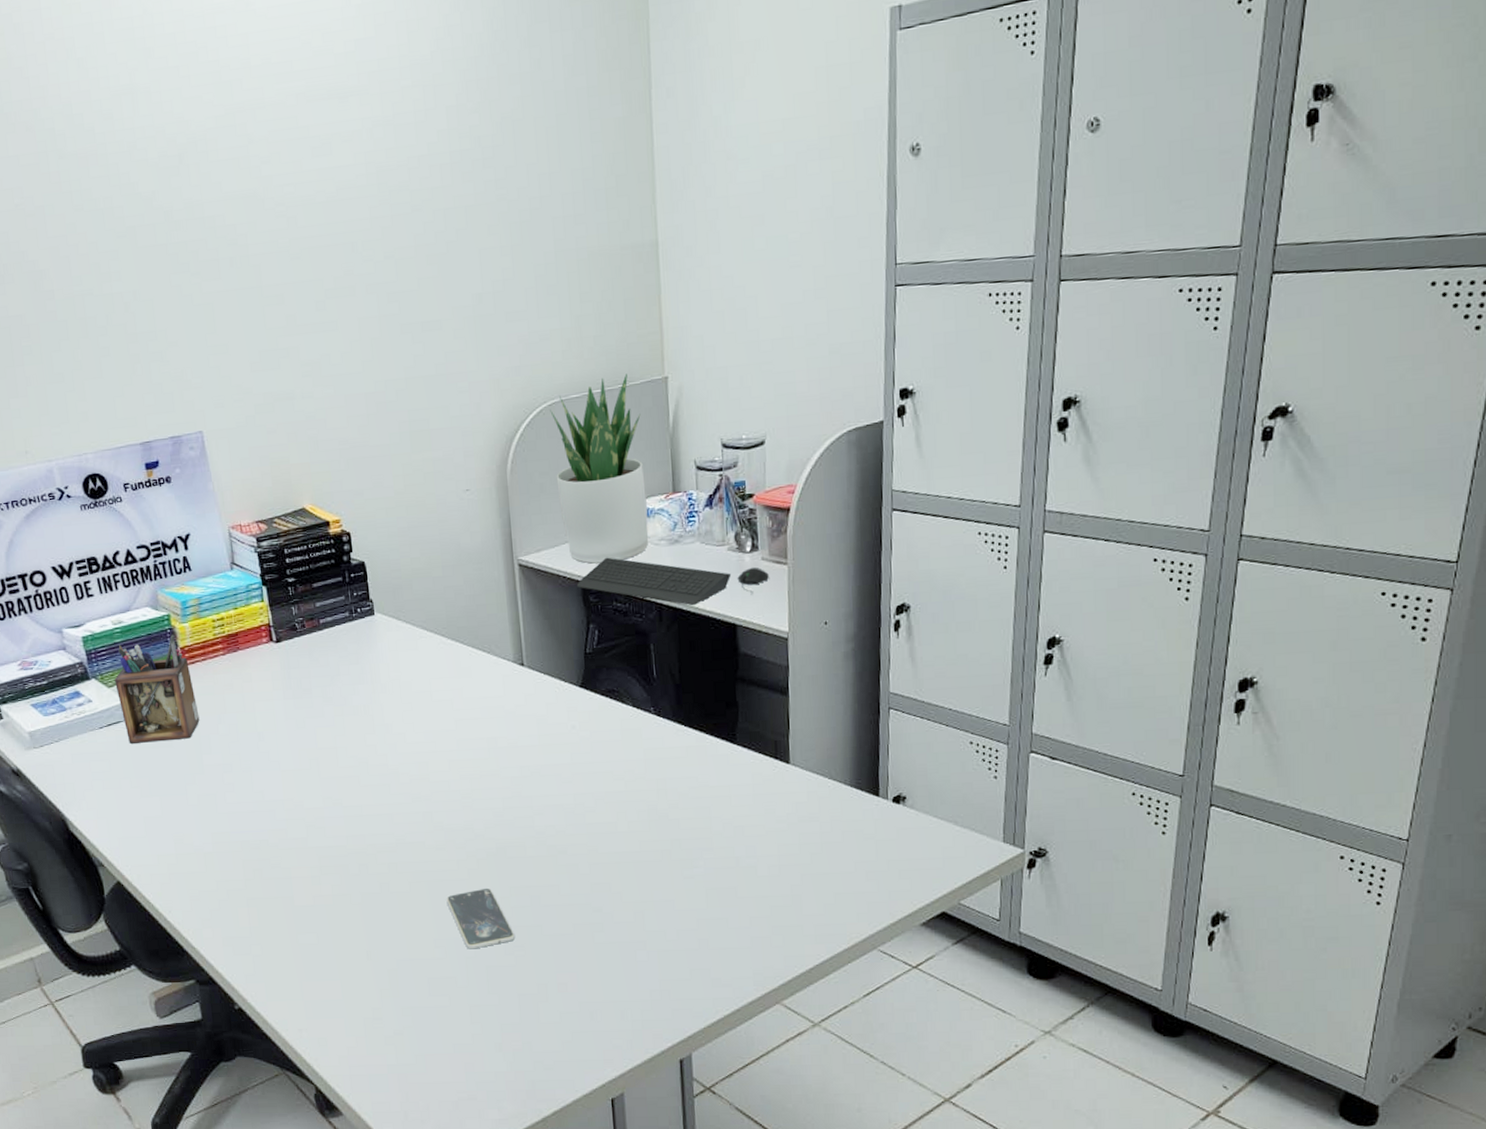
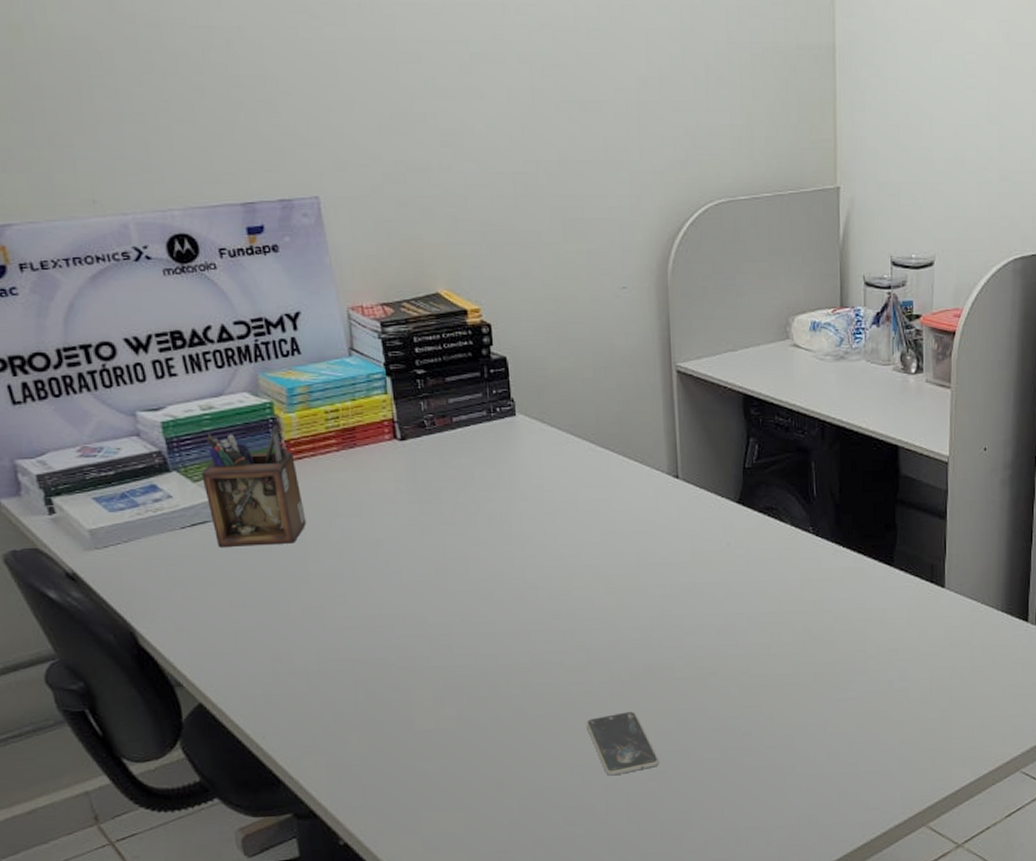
planter: present [550,373,649,564] -> none [716,179,814,375]
keyboard: present [576,557,732,606] -> none [737,369,896,425]
computer mouse: present [737,567,769,595] -> none [901,388,932,417]

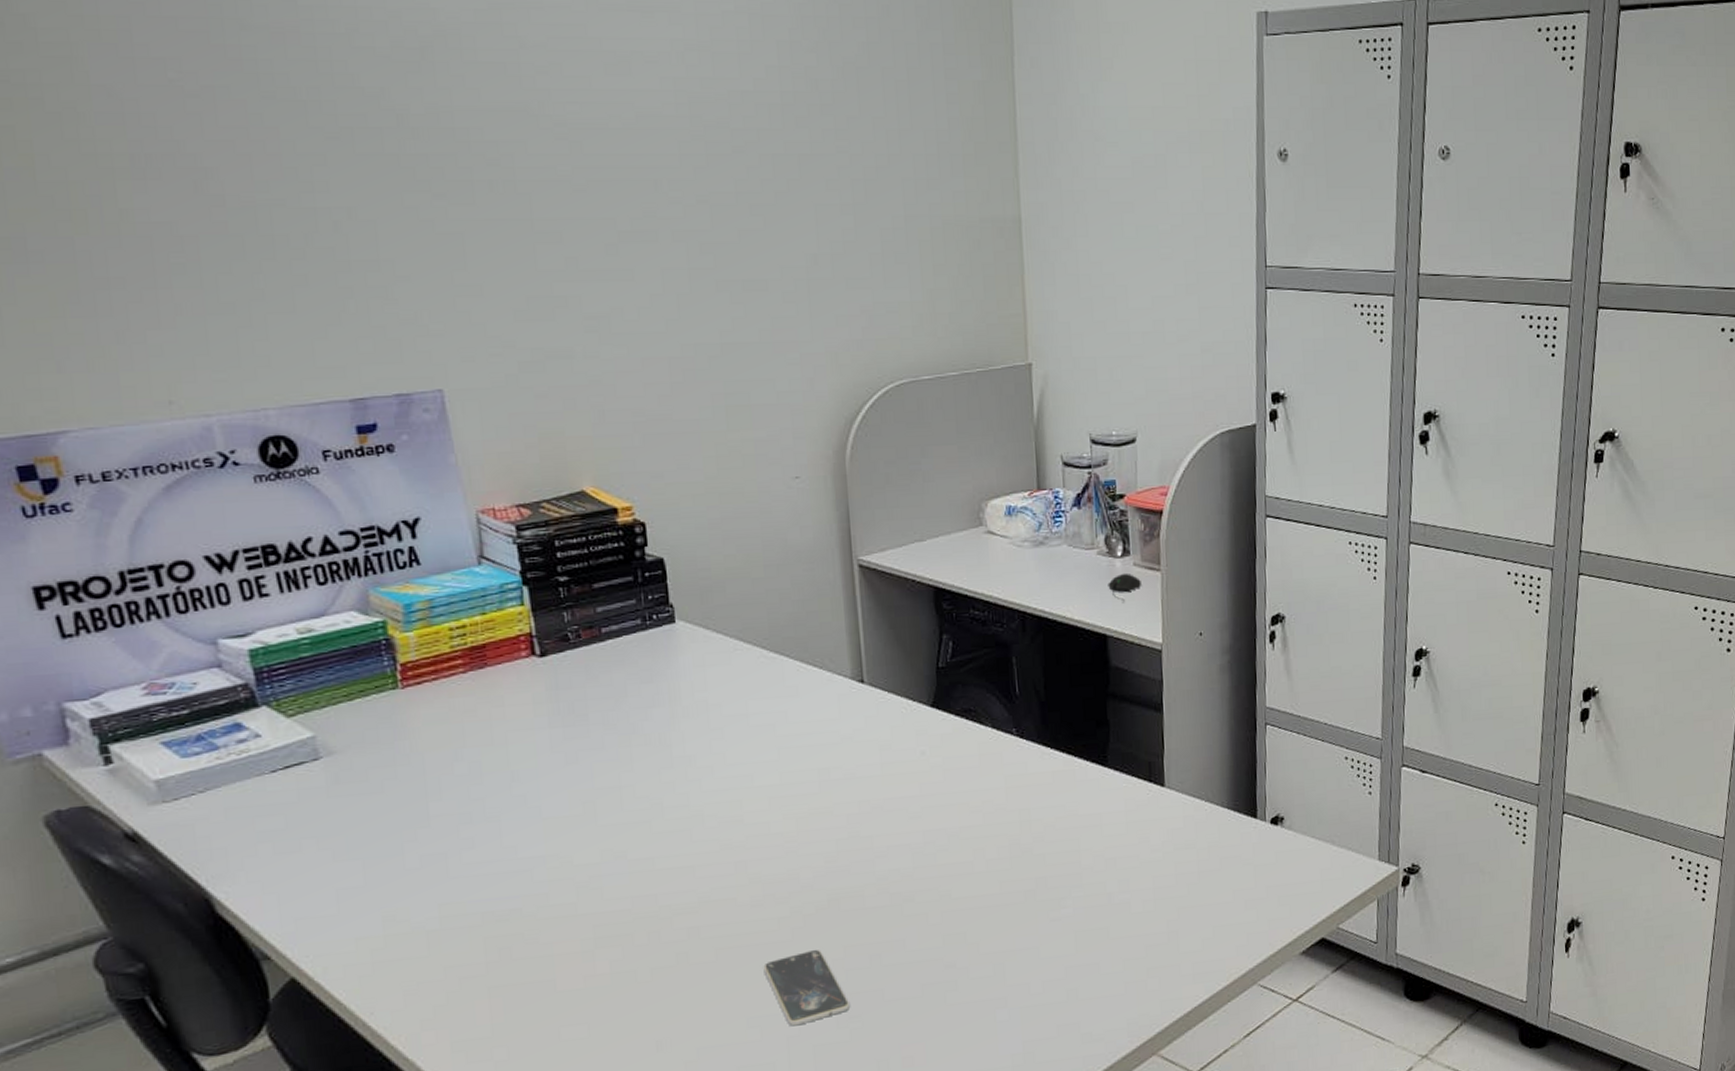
desk organizer: present [201,425,307,547] -> none [298,646,426,791]
computer mouse: none [901,388,932,417] -> present [1108,573,1141,603]

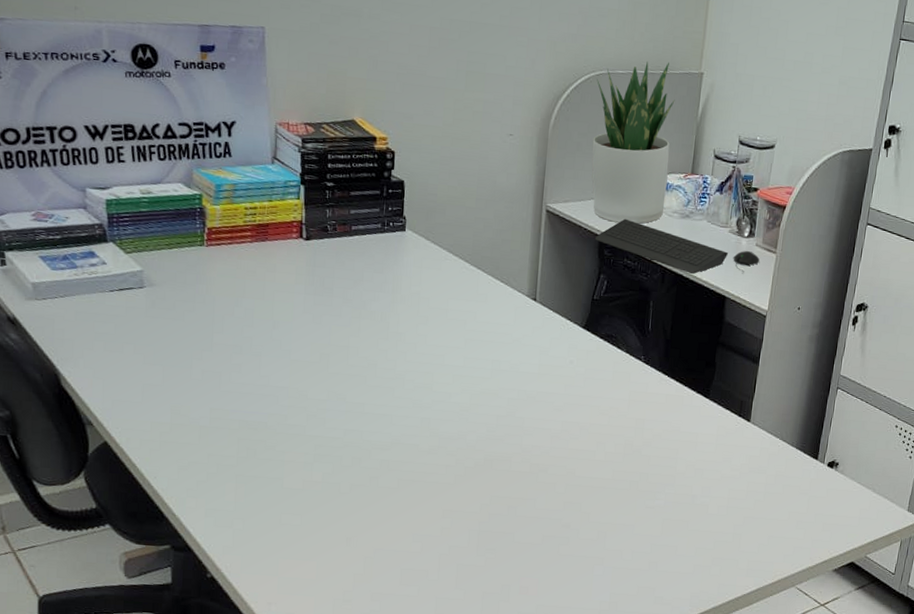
smartphone: present [763,949,849,1027] -> none [430,493,488,548]
planter: none [897,357,1010,566] -> present [591,61,675,224]
keyboard: none [927,559,1102,615] -> present [594,218,729,275]

